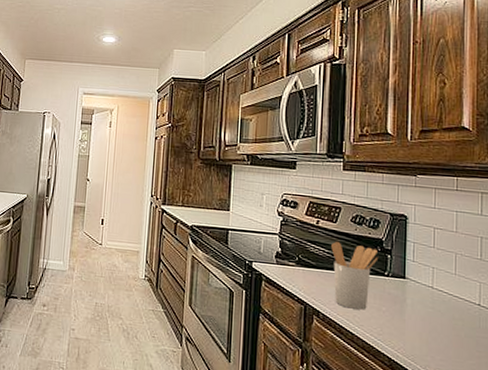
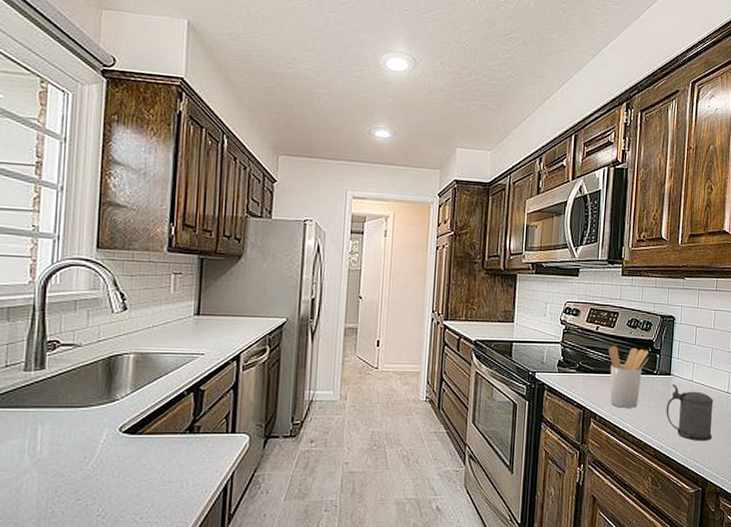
beer stein: none [401,288,462,358] -> present [666,383,714,441]

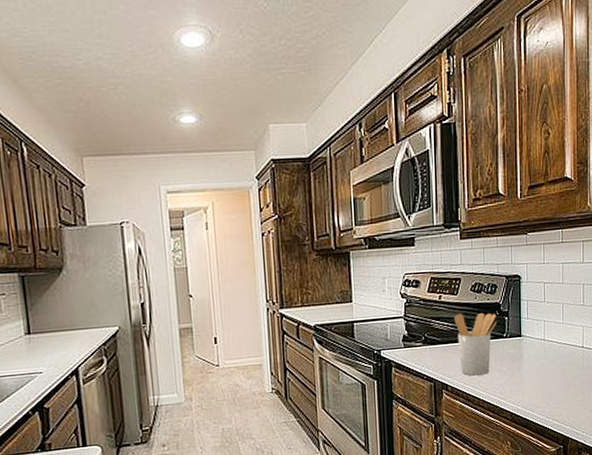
beer stein: present [666,383,714,441] -> none [519,344,570,400]

